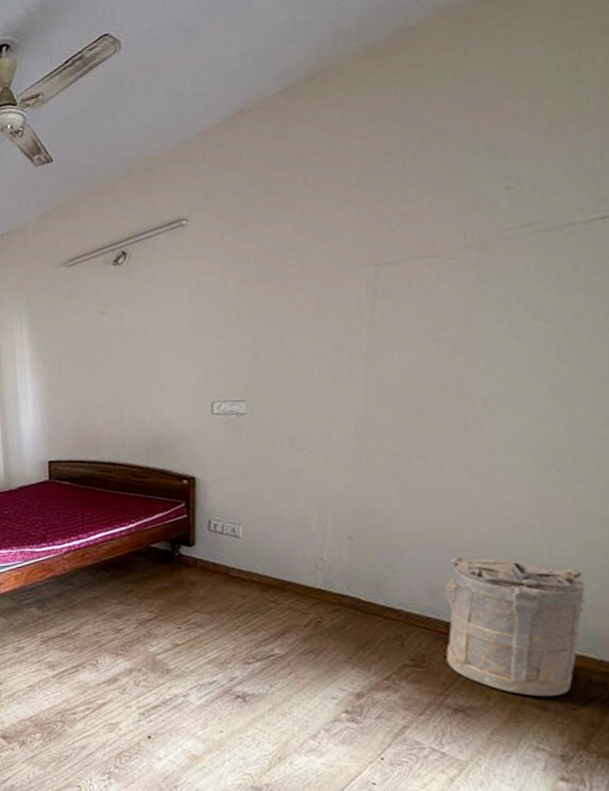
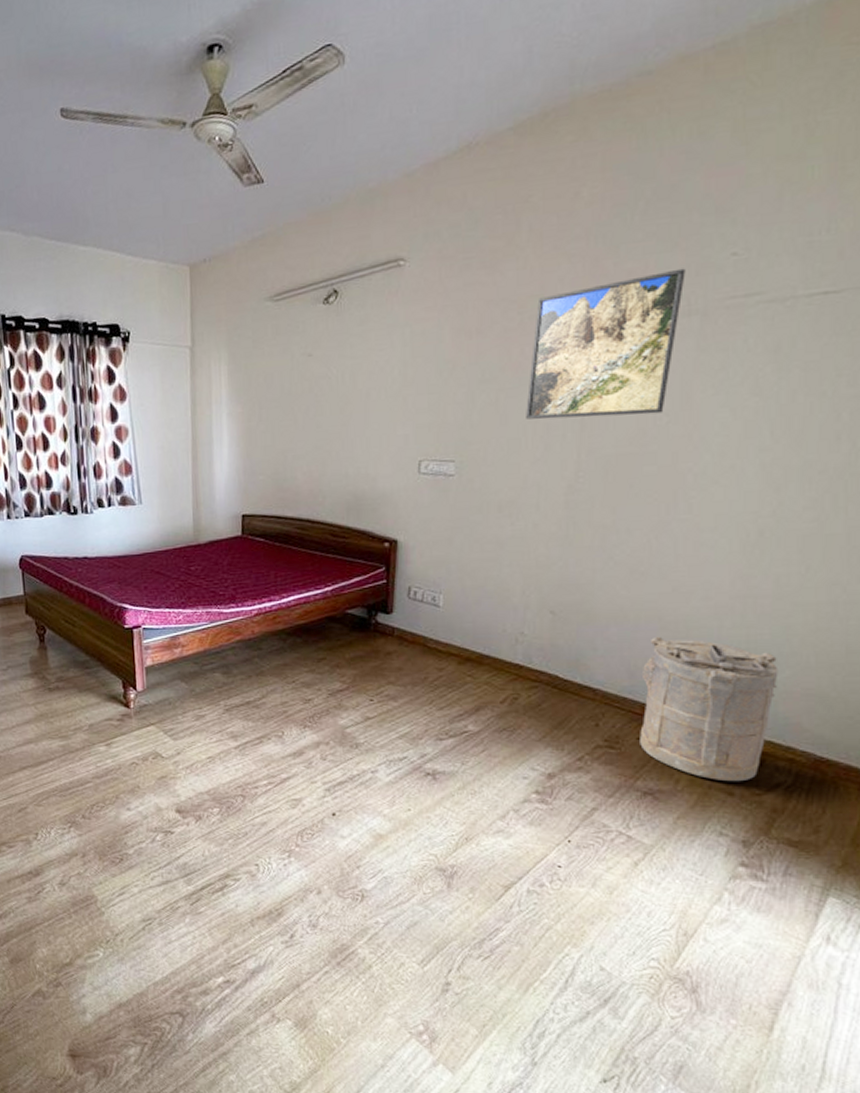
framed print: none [311,205,460,358] -> present [526,268,685,419]

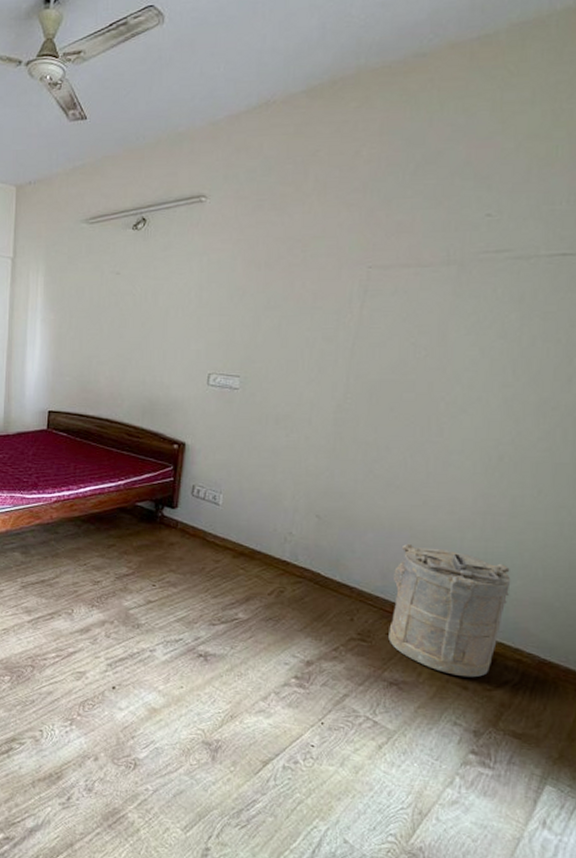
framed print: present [526,268,685,419] -> none [304,223,447,348]

